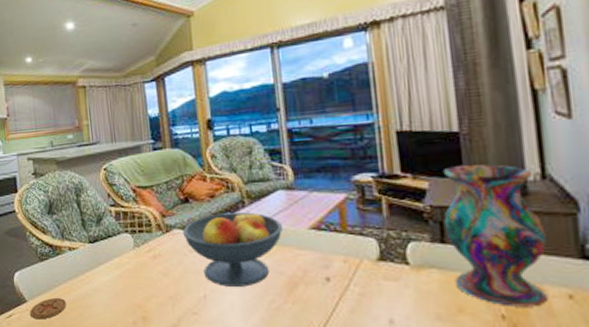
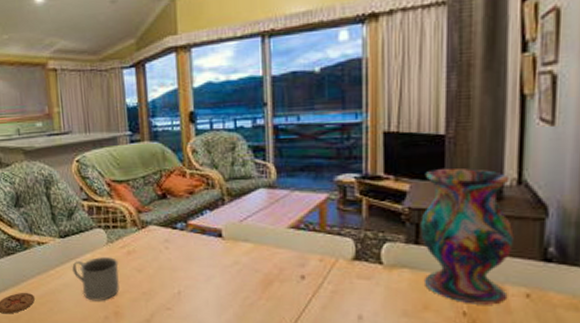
mug: none [101,261,147,306] -> present [72,257,120,301]
fruit bowl: present [183,211,282,287] -> none [159,208,261,283]

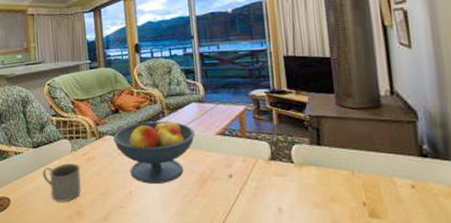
fruit bowl: none [159,208,261,283] -> present [113,120,195,184]
vase: present [420,168,514,305] -> none [318,83,397,196]

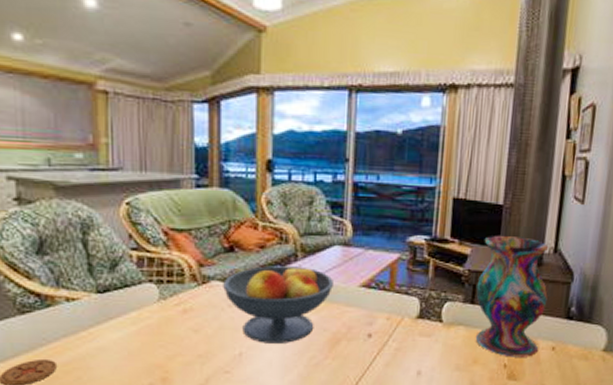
mug: present [42,163,82,202] -> none [111,316,171,367]
vase: none [318,83,397,196] -> present [475,236,549,357]

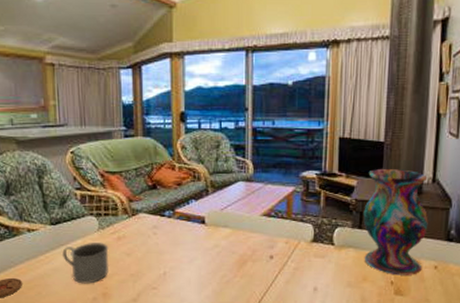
mug: none [111,316,171,367] -> present [62,243,109,284]
fruit bowl: present [223,265,333,343] -> none [149,198,239,264]

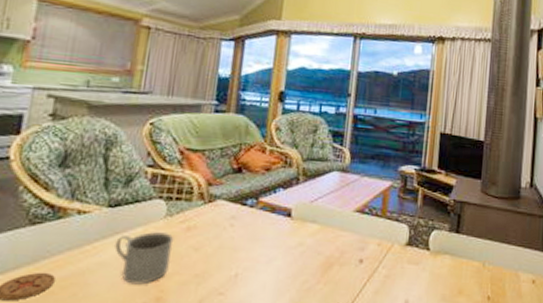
vase: present [363,169,428,275] -> none [460,169,526,290]

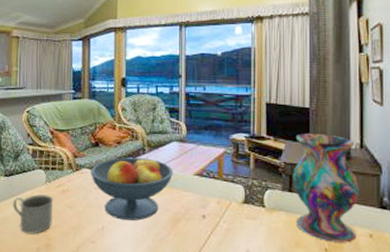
fruit bowl: none [227,187,330,266] -> present [91,157,173,220]
vase: none [460,169,526,290] -> present [293,134,359,243]

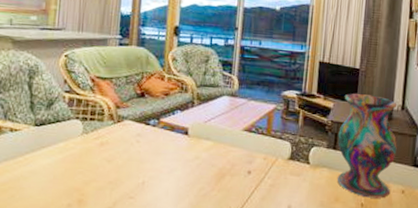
mug: present [13,195,54,234] -> none [42,147,90,189]
fruit bowl: present [91,157,173,220] -> none [133,110,222,176]

